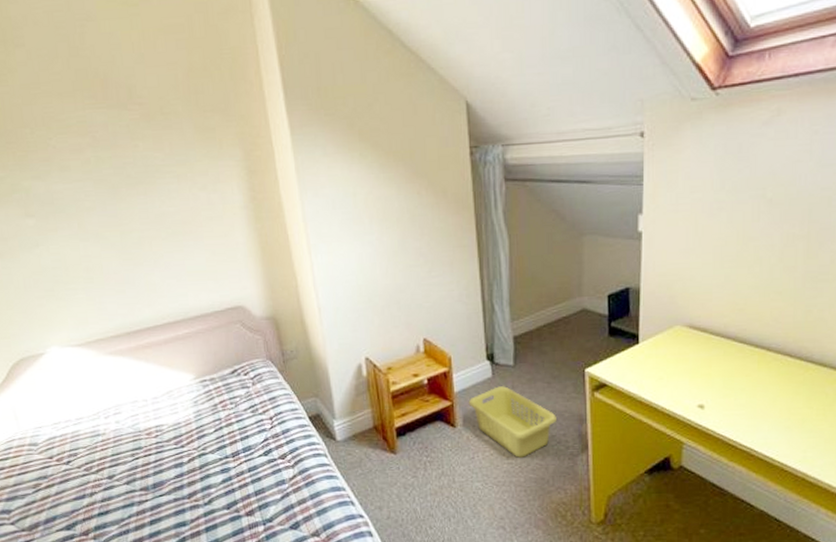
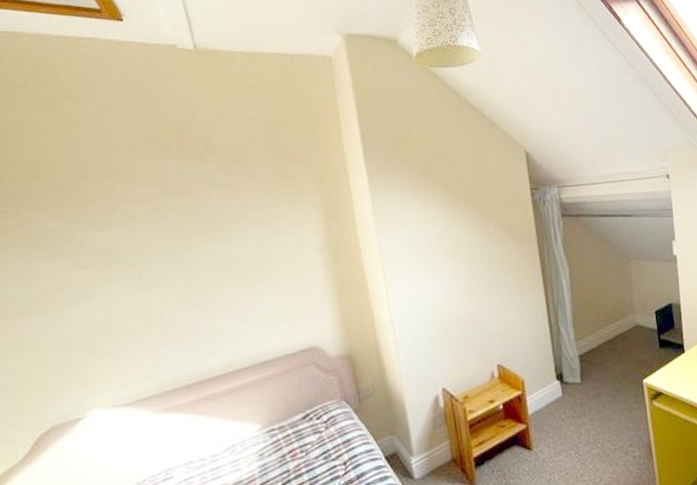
laundry basket: present [468,386,557,458] -> none [542,403,623,474]

